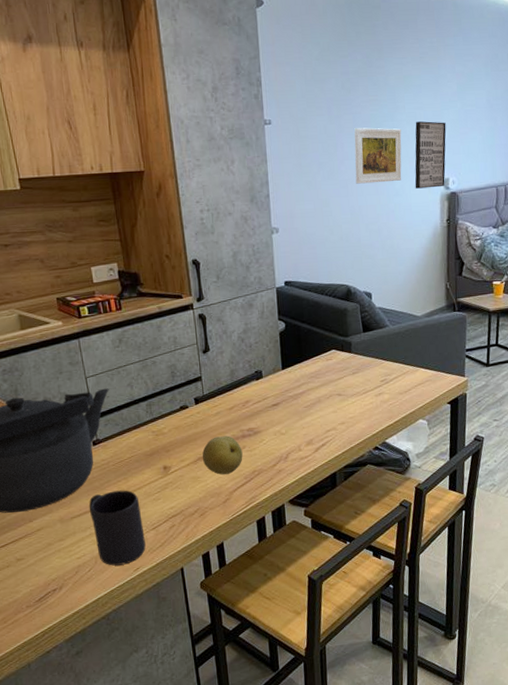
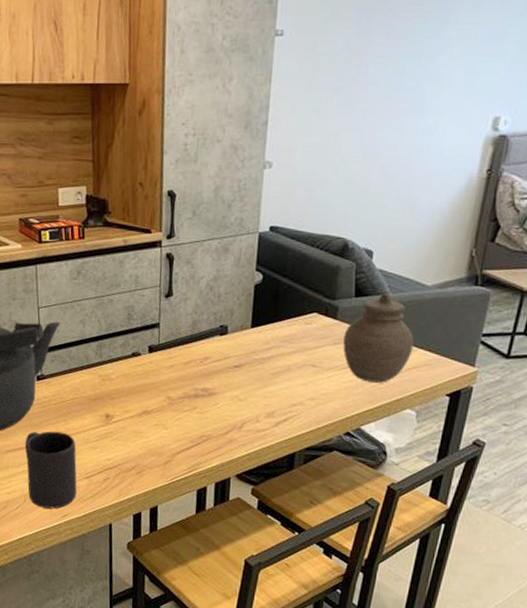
fruit: present [202,435,243,475] -> none [148,391,193,434]
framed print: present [354,127,402,184] -> none [376,45,447,117]
jar: none [359,326,416,402] -> present [343,294,414,383]
wall art: present [415,121,446,189] -> none [452,41,510,128]

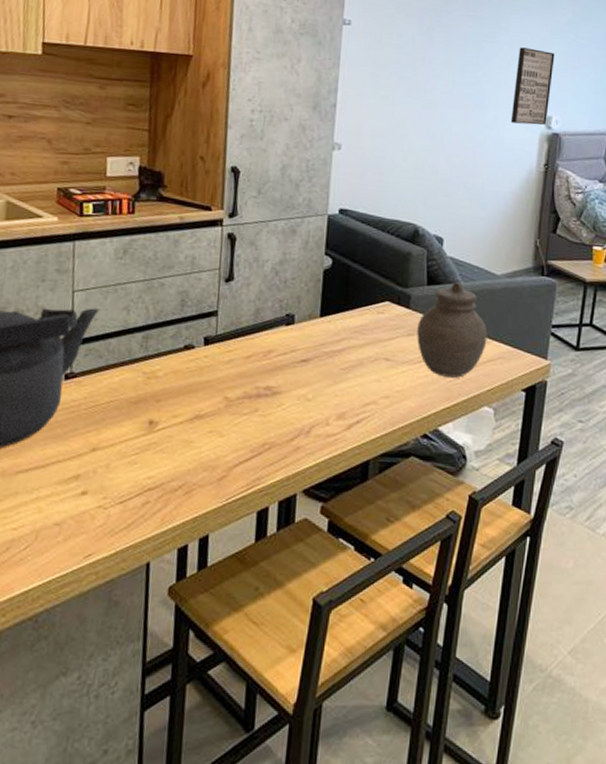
mug: present [25,431,77,509] -> none [41,443,109,547]
wall art: none [452,41,510,128] -> present [510,47,555,125]

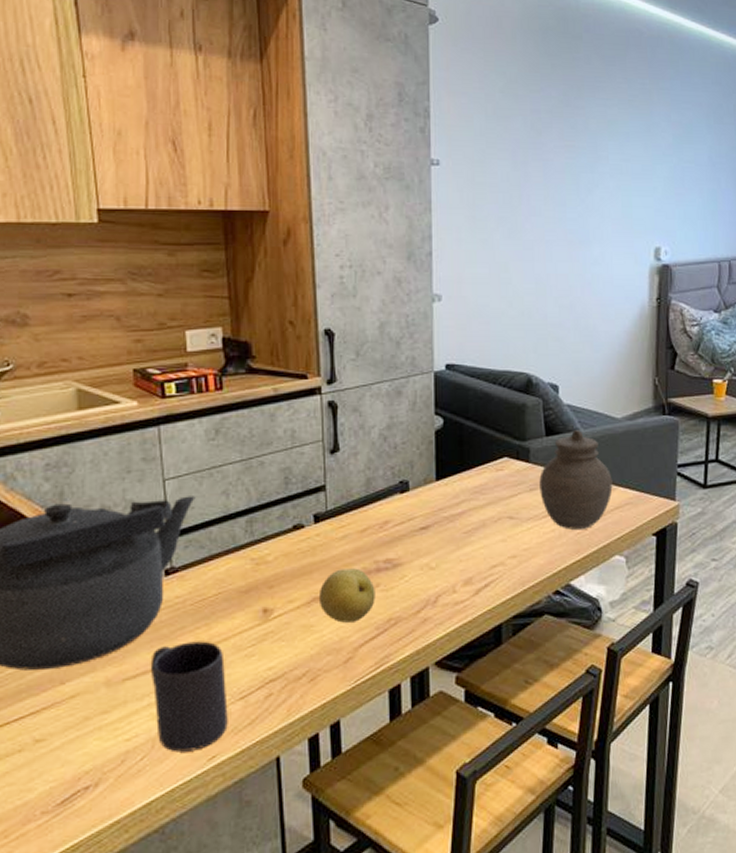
mug: none [41,443,109,547] -> present [150,641,228,753]
fruit: none [200,391,254,443] -> present [318,568,375,623]
wall art: present [510,47,555,125] -> none [618,176,659,258]

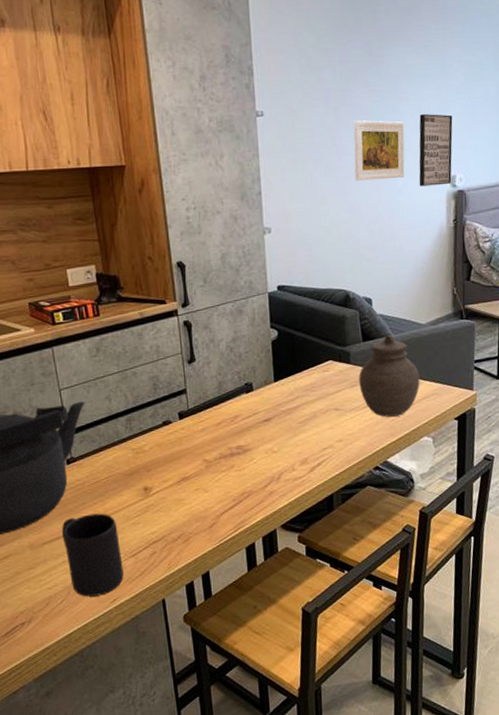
fruit: present [318,568,375,623] -> none [186,454,231,497]
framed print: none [543,178,603,247] -> present [353,120,405,181]
wall art: none [618,176,659,258] -> present [419,114,453,186]

